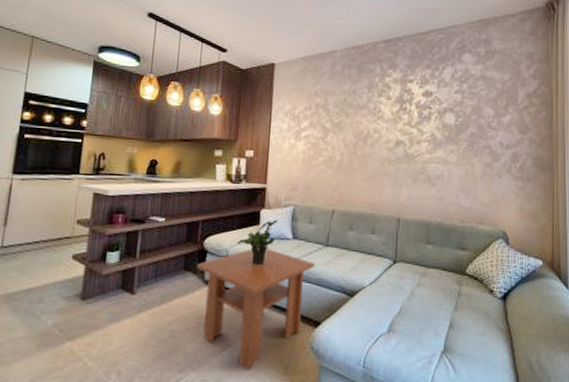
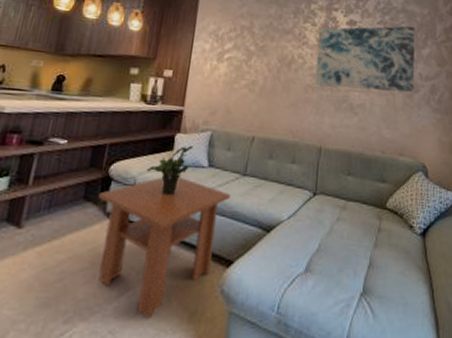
wall art: none [391,93,495,162] -> present [314,26,415,93]

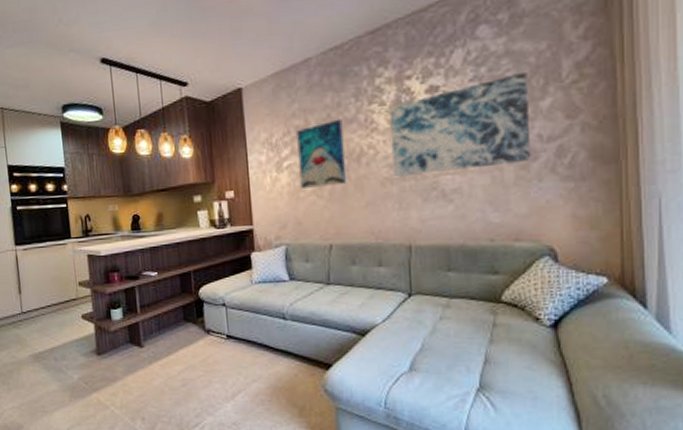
coffee table: present [98,177,231,320] -> none [196,293,318,414]
potted plant: present [146,145,194,196] -> none [231,262,271,311]
wall art: none [236,28,281,84] -> present [297,119,346,188]

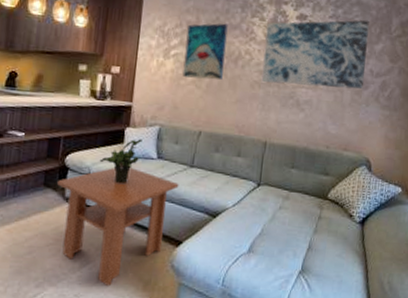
coffee table: none [196,293,318,414] -> present [57,168,179,287]
potted plant: none [231,262,271,311] -> present [99,139,143,184]

